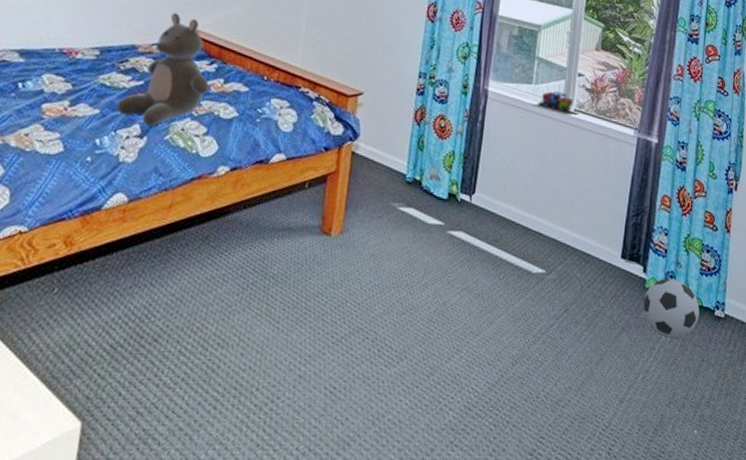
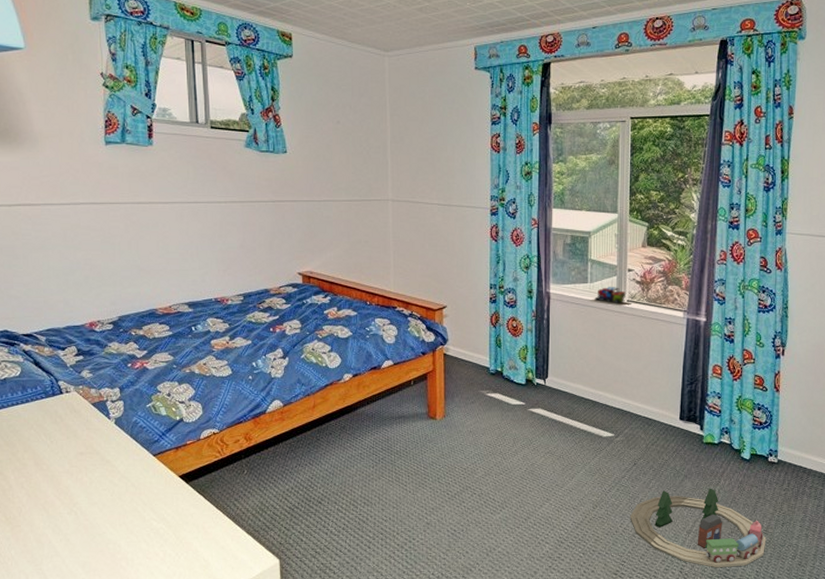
stuffed bear: present [116,12,210,127] -> none [262,260,327,349]
toy train set: none [554,345,708,450] -> present [630,488,767,568]
soccer ball: present [643,278,700,338] -> none [702,433,754,481]

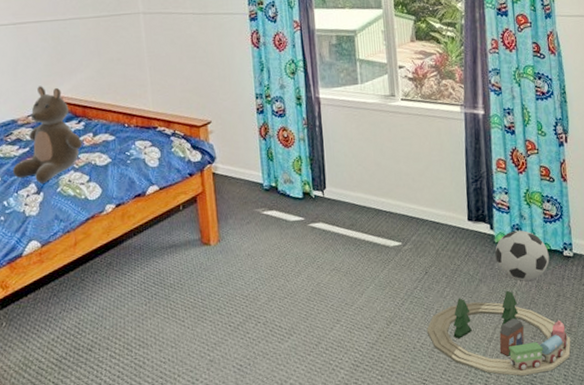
stuffed bear: none [262,260,327,349] -> present [12,86,83,184]
toy train: present [587,287,631,307] -> none [359,86,405,107]
soccer ball: none [702,433,754,481] -> present [495,230,549,281]

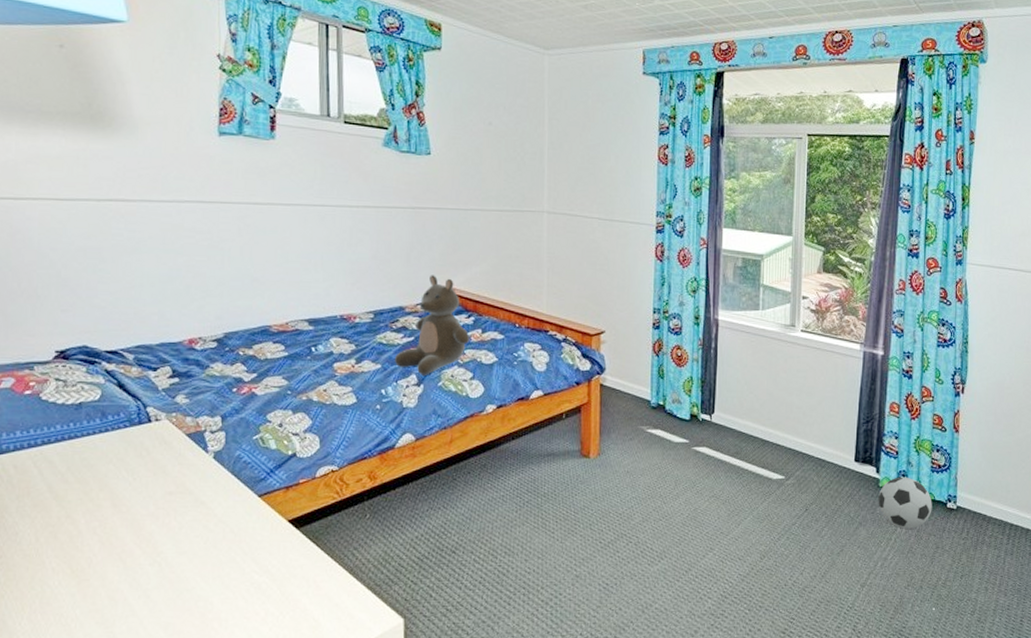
toy train set: present [426,290,571,377] -> none [800,536,945,626]

